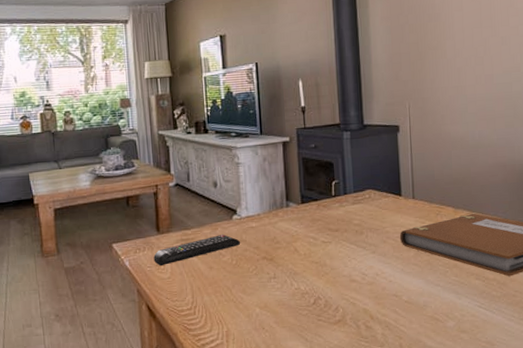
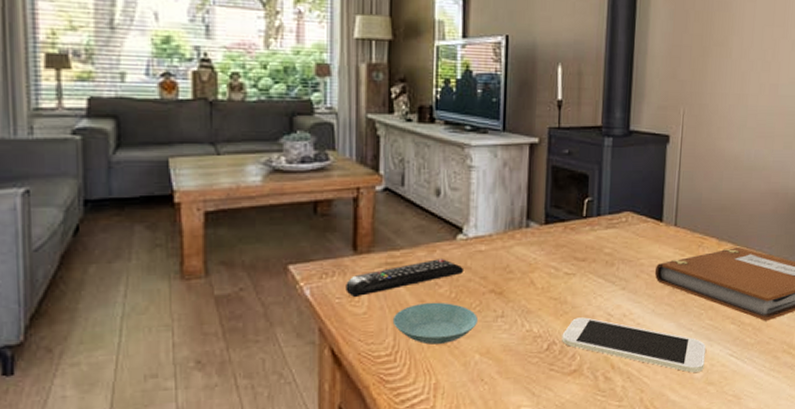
saucer: none [190,268,255,301] -> present [392,302,478,345]
smartphone: none [325,277,455,322] -> present [562,317,706,373]

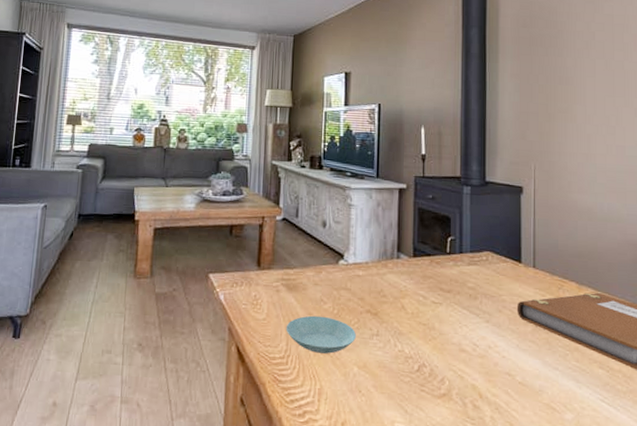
remote control: present [346,259,465,298] -> none [250,279,345,306]
smartphone: present [562,317,706,373] -> none [431,344,574,413]

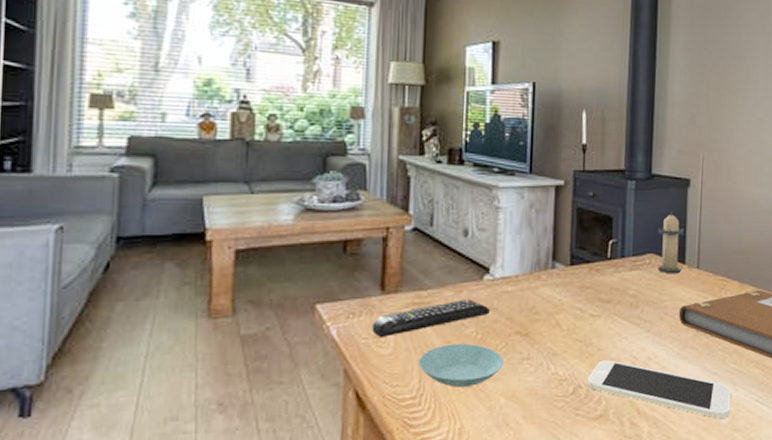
remote control: none [250,279,345,306] -> present [372,299,491,339]
smartphone: none [431,344,574,413] -> present [587,360,731,418]
candle: none [493,214,519,272] -> present [657,211,684,274]

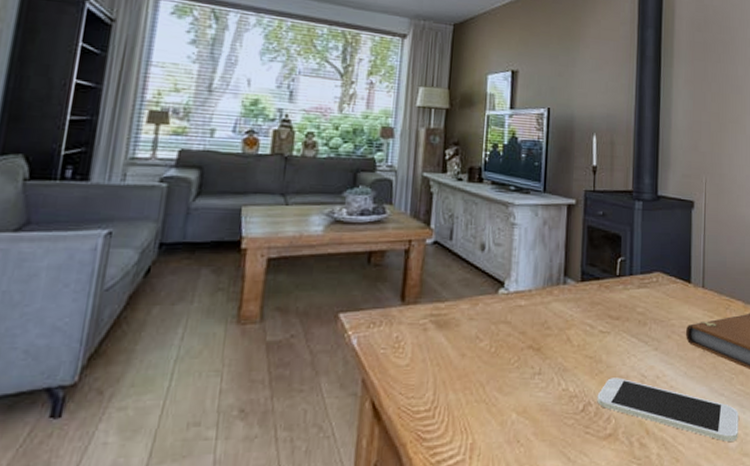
remote control: present [372,299,491,339] -> none [391,312,505,349]
saucer: present [418,343,503,387] -> none [433,356,516,401]
candle: present [657,211,684,274] -> none [664,231,689,293]

